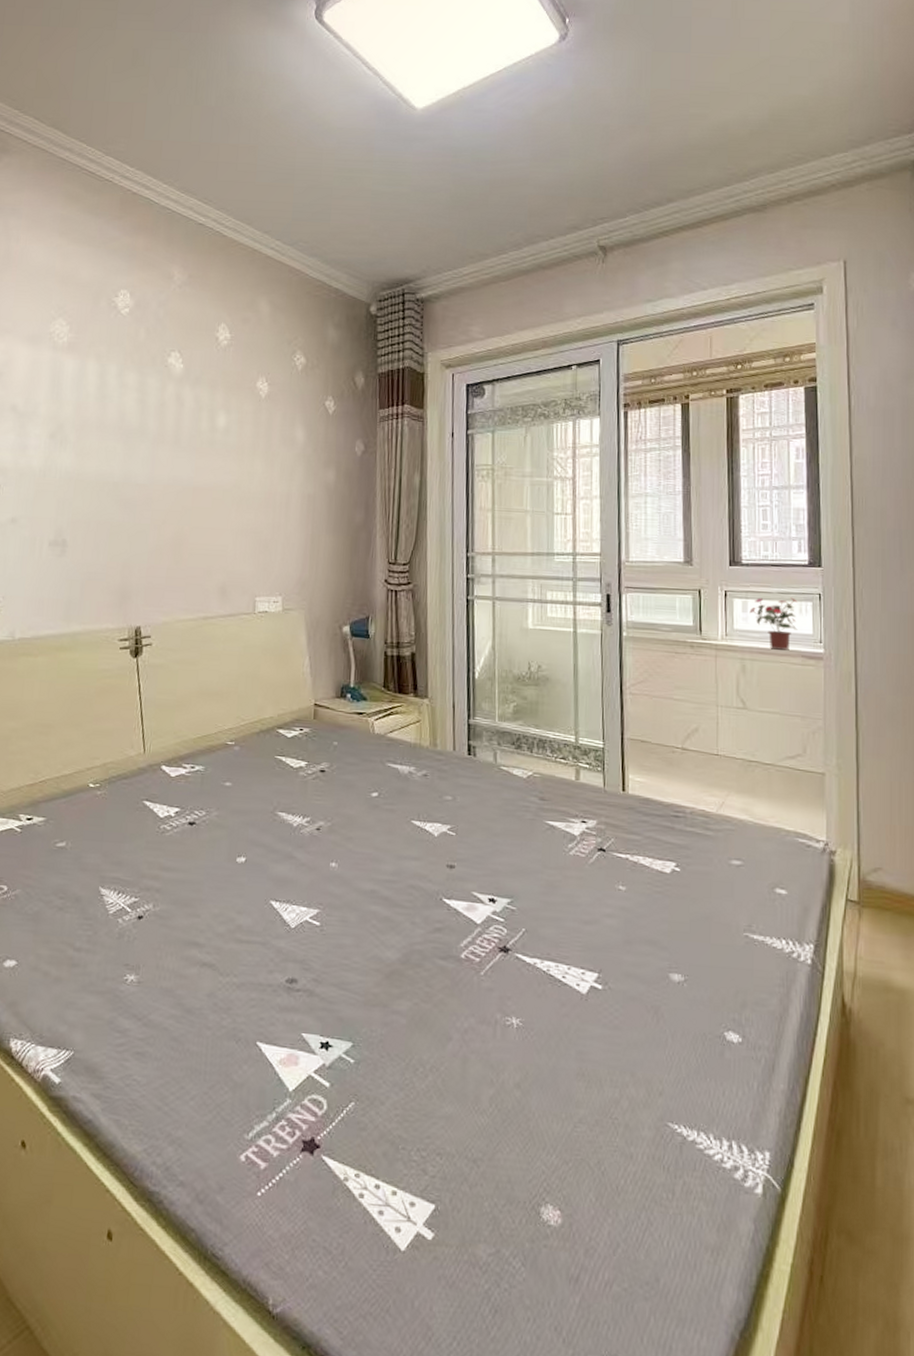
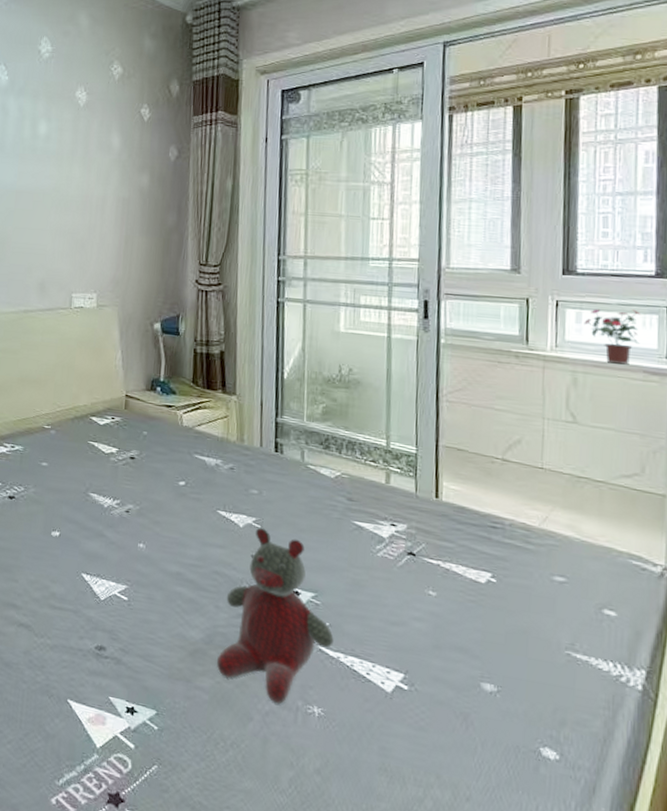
stuffed bear: none [413,835,530,1020] -> present [216,527,334,704]

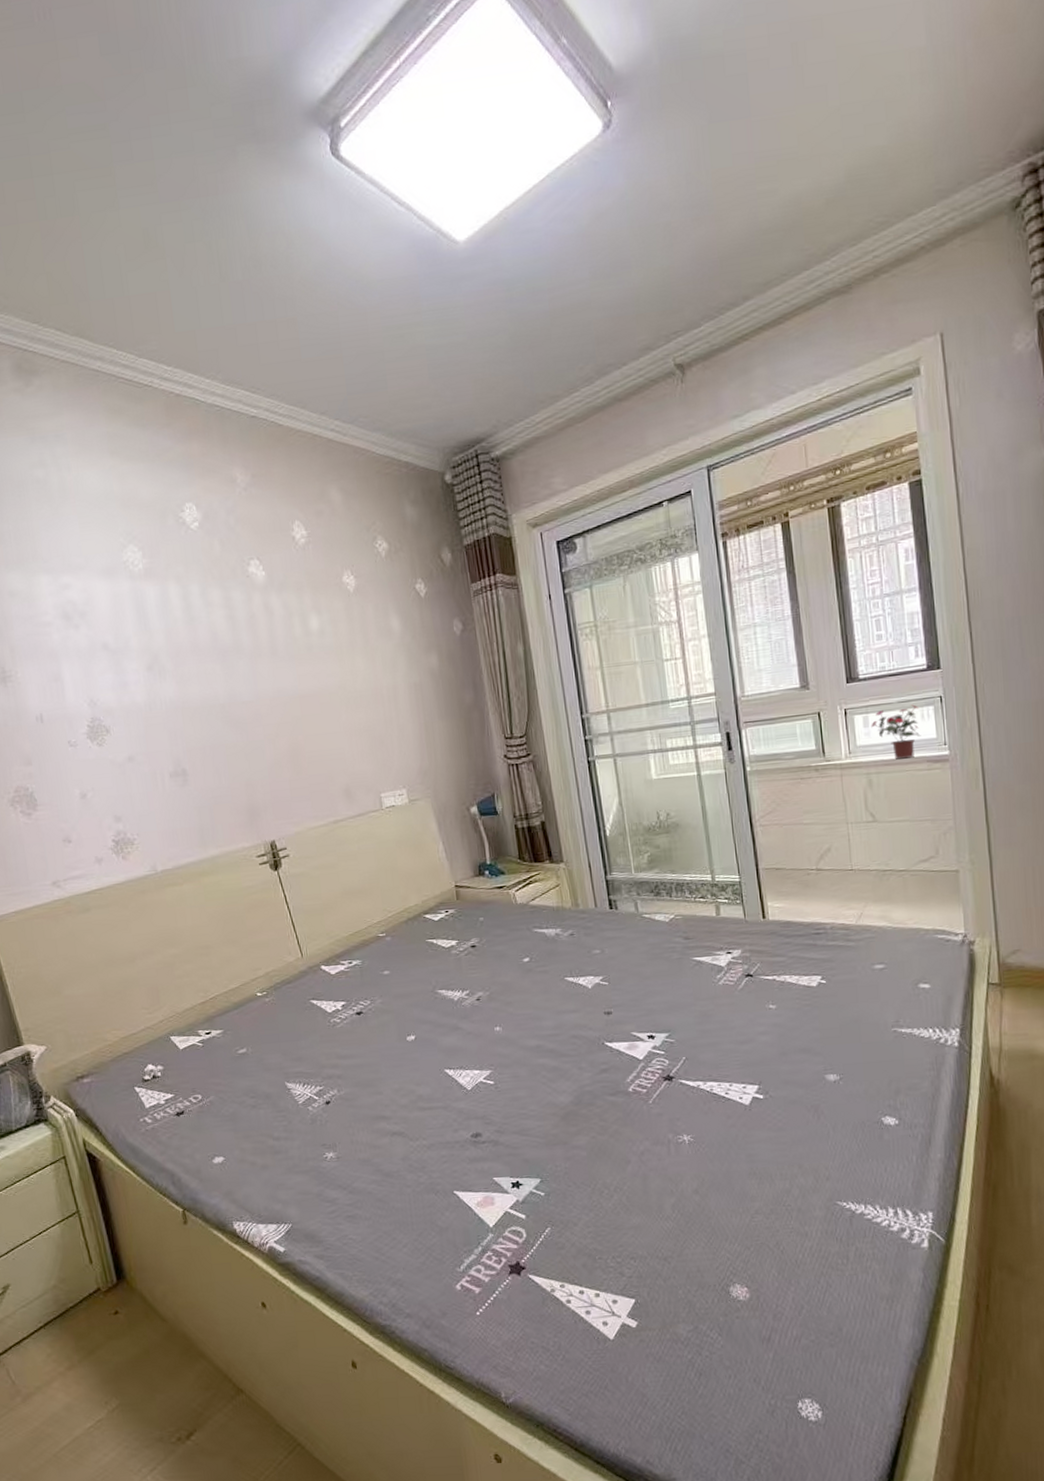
stuffed bear: present [216,527,334,704] -> none [587,984,692,1142]

